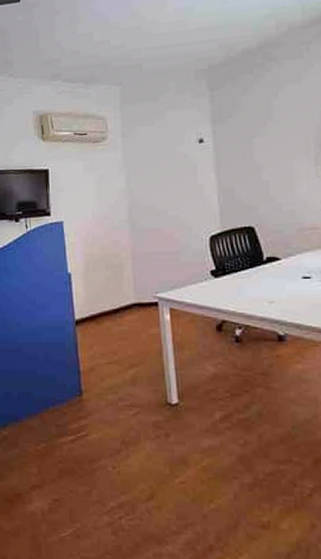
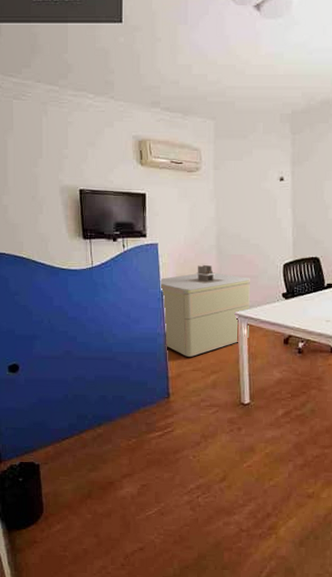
nightstand: none [66,250,174,347] -> present [159,272,250,357]
letter holder: none [96,241,141,263] -> present [186,264,225,284]

